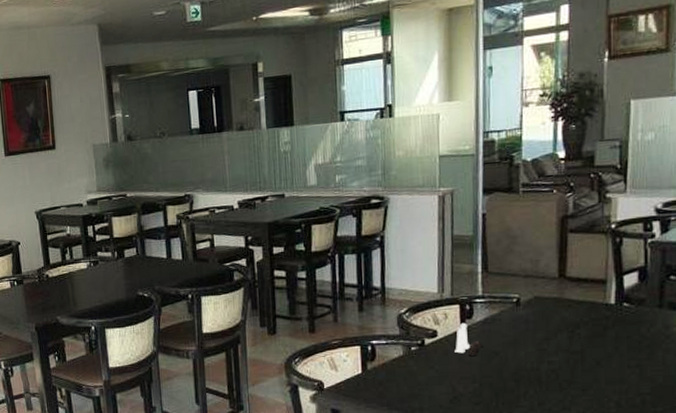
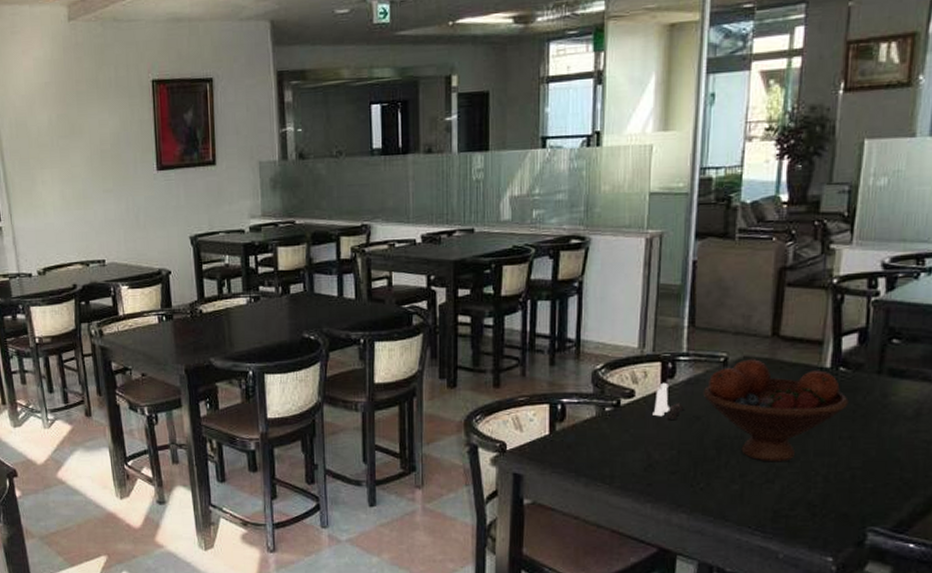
fruit bowl: none [499,299,634,391] -> present [702,359,849,462]

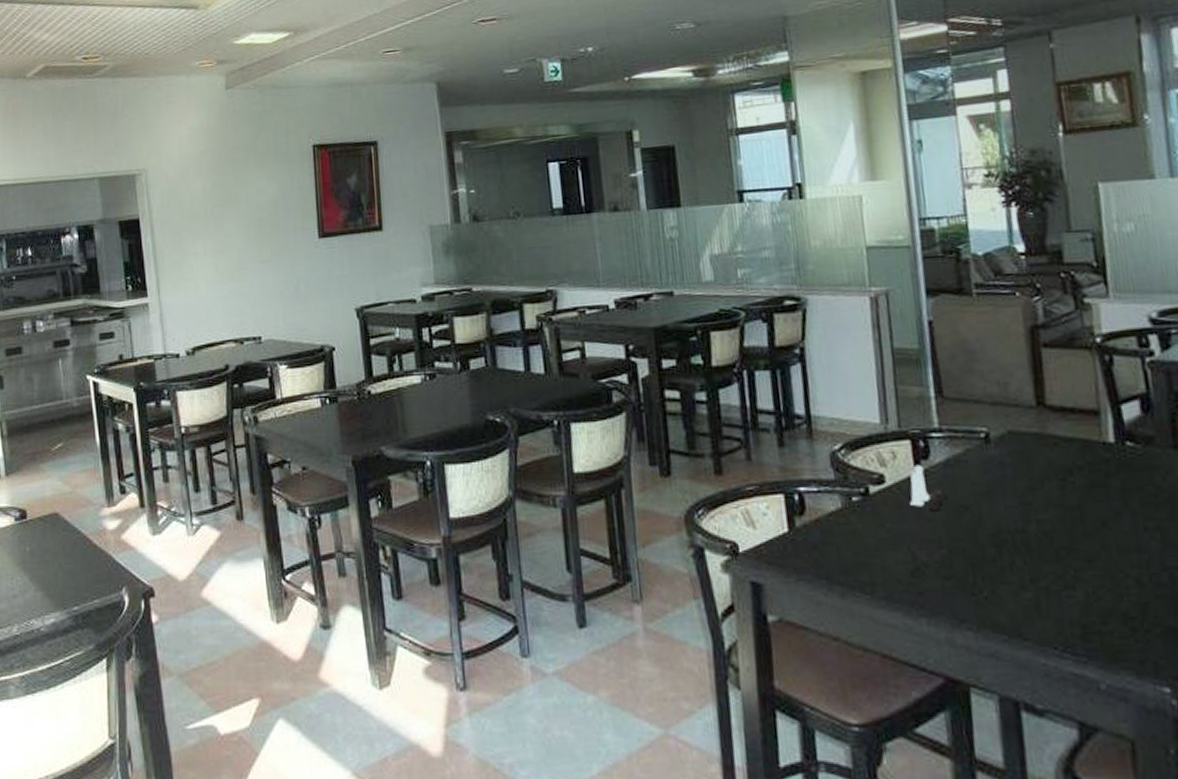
fruit bowl: present [702,359,849,462] -> none [966,434,1147,562]

